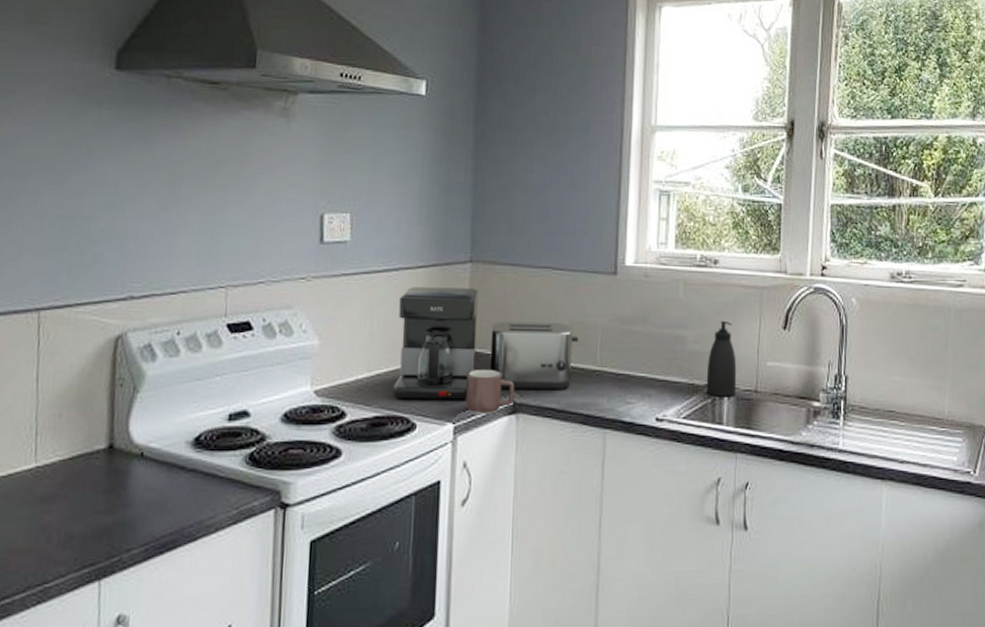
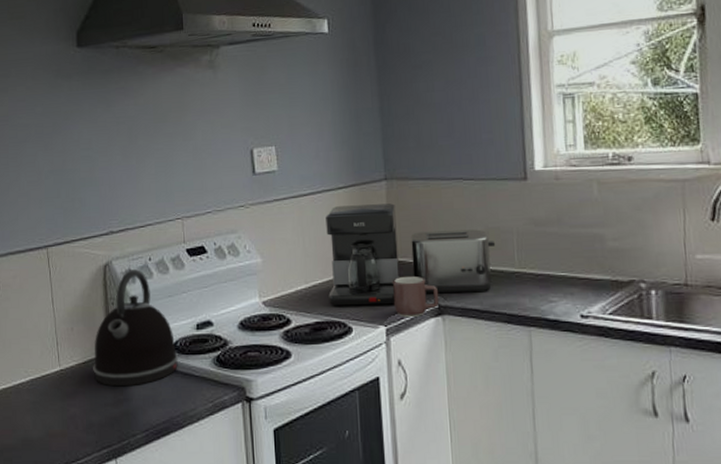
kettle: none [82,345,201,489] -> present [93,269,179,387]
soap dispenser: present [706,320,737,397] -> none [630,216,664,292]

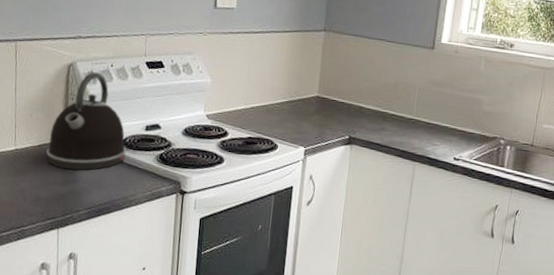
coffee maker: present [326,203,401,306] -> none [262,46,329,131]
mug: present [392,275,440,318] -> none [314,110,351,144]
toaster: present [410,229,496,293] -> none [333,77,402,131]

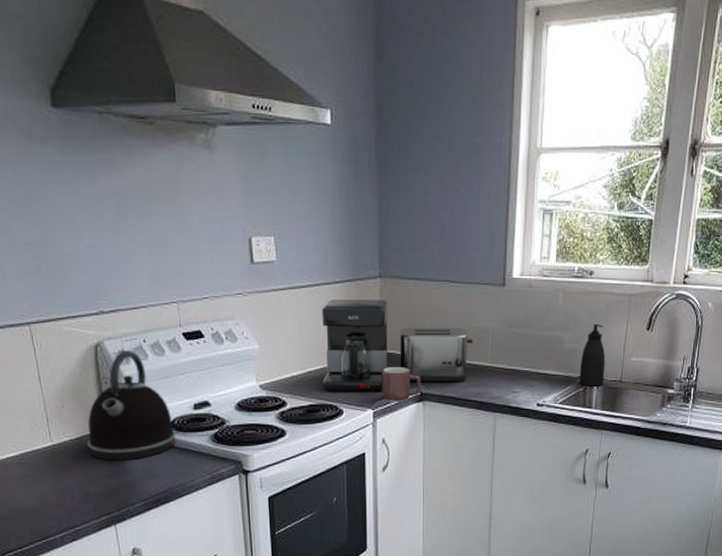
coffee maker: none [262,46,329,131] -> present [322,299,389,391]
mug: none [314,110,351,144] -> present [381,366,422,403]
toaster: none [333,77,402,131] -> present [400,327,474,383]
soap dispenser: none [494,90,520,148] -> present [579,323,606,386]

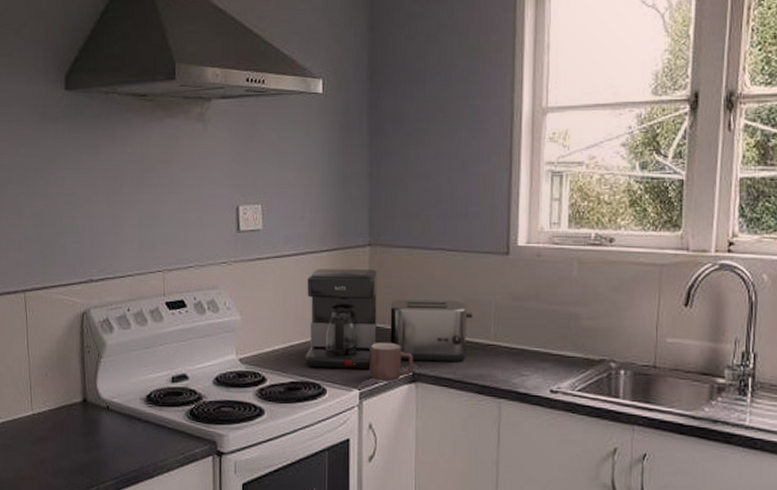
kettle: present [87,350,177,461] -> none [65,319,153,434]
soap dispenser: present [579,323,606,386] -> none [602,298,634,372]

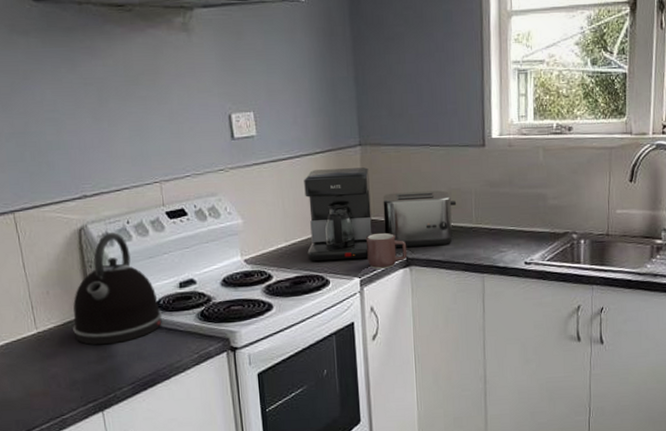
kettle: none [65,319,153,434] -> present [73,232,163,345]

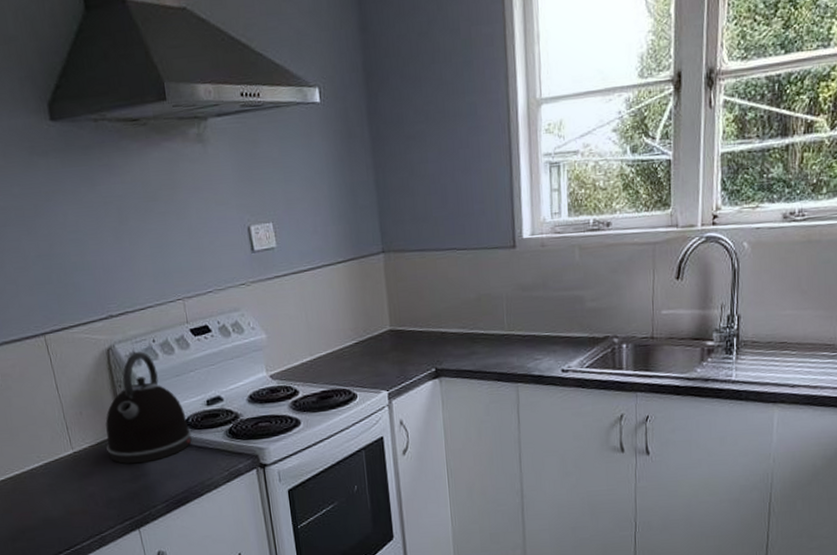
coffee maker: present [304,167,374,262] -> none [326,275,400,376]
mug: present [365,232,408,270] -> none [392,343,437,382]
toaster: present [382,190,457,247] -> none [408,296,487,358]

